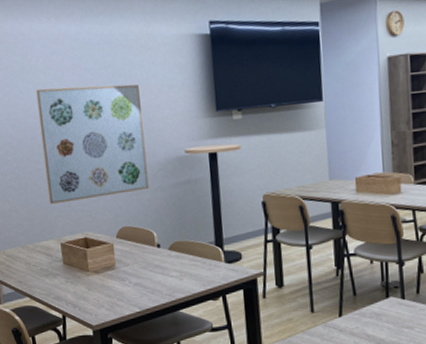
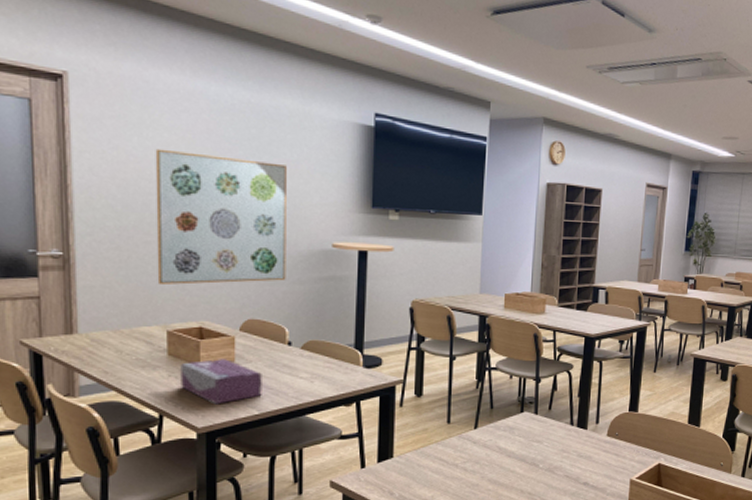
tissue box: none [74,264,141,305] -> present [180,359,262,405]

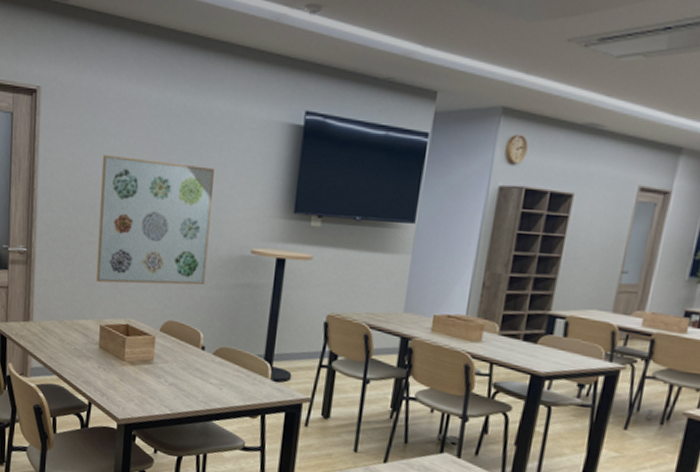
tissue box: present [180,359,262,405] -> none [107,356,176,400]

